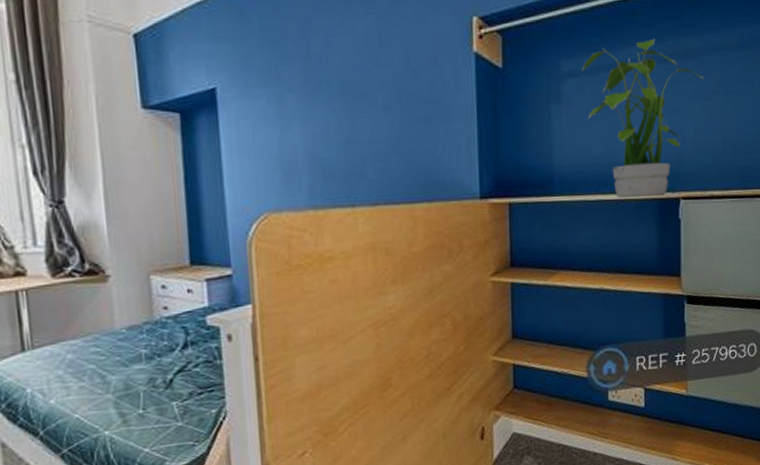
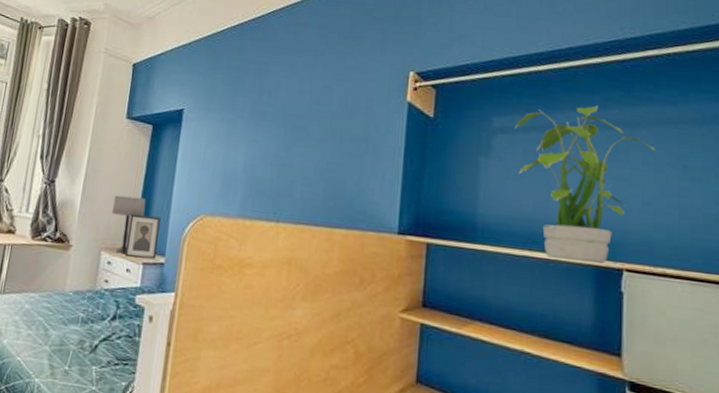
table lamp: none [149,204,195,275] -> present [111,195,146,254]
picture frame: none [177,223,221,277] -> present [124,214,161,260]

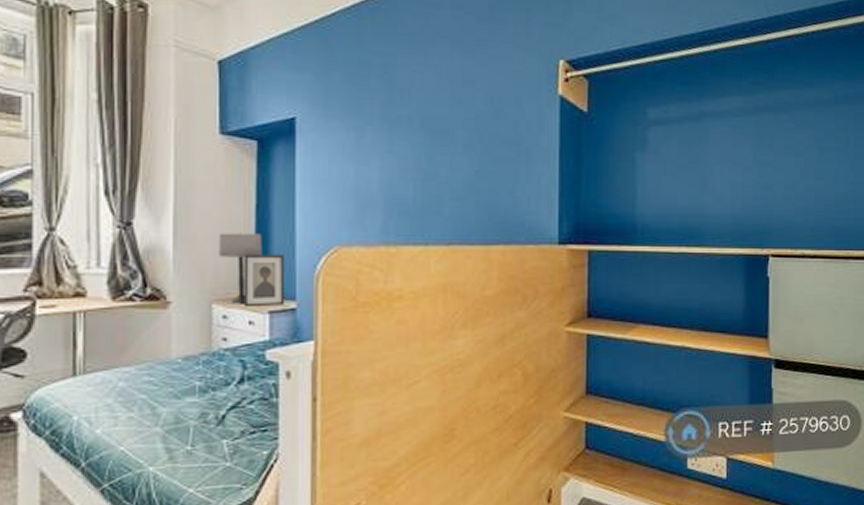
potted plant: present [515,105,655,264] -> none [669,90,796,251]

